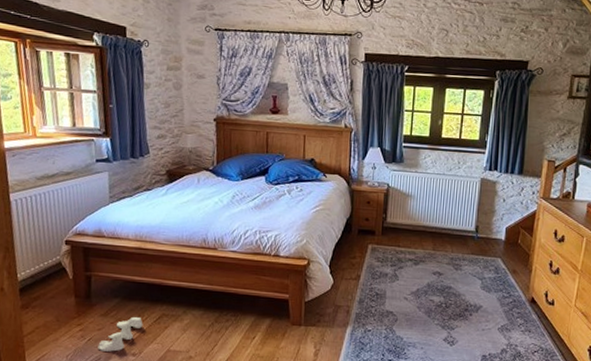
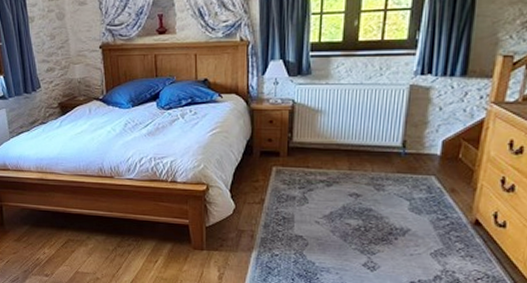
baby booties: present [98,317,143,352] -> none [15,242,52,273]

